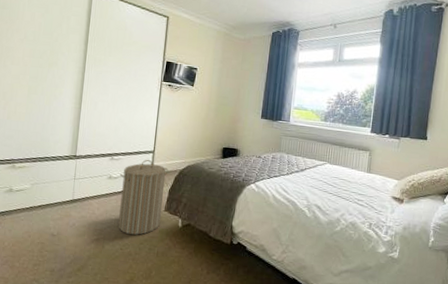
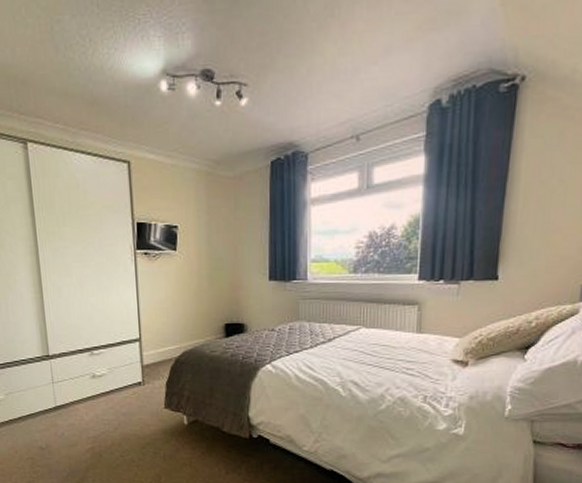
laundry hamper: present [118,160,169,235] -> none [105,350,162,439]

